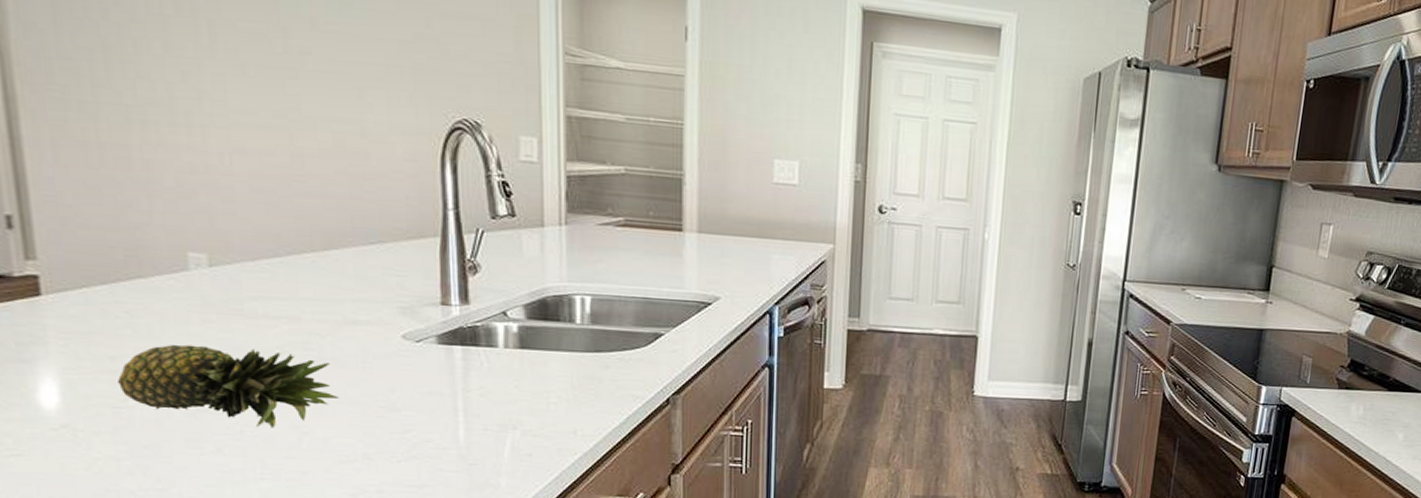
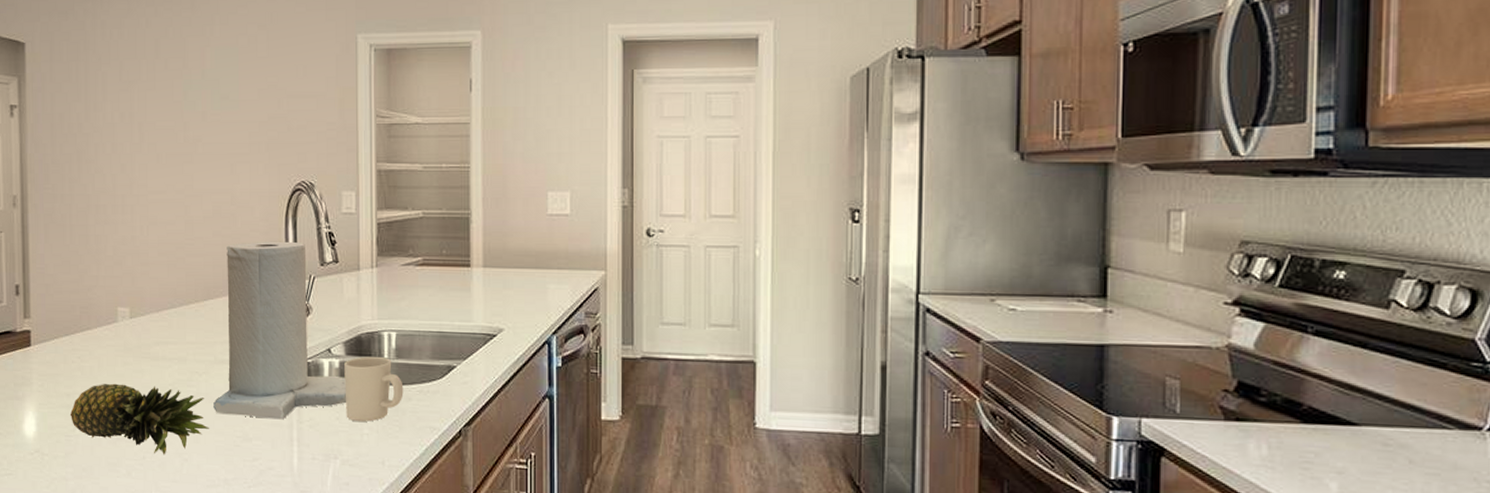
paper towel: none [344,185,529,388] -> present [213,241,347,420]
mug: none [525,321,600,391] -> present [344,356,404,422]

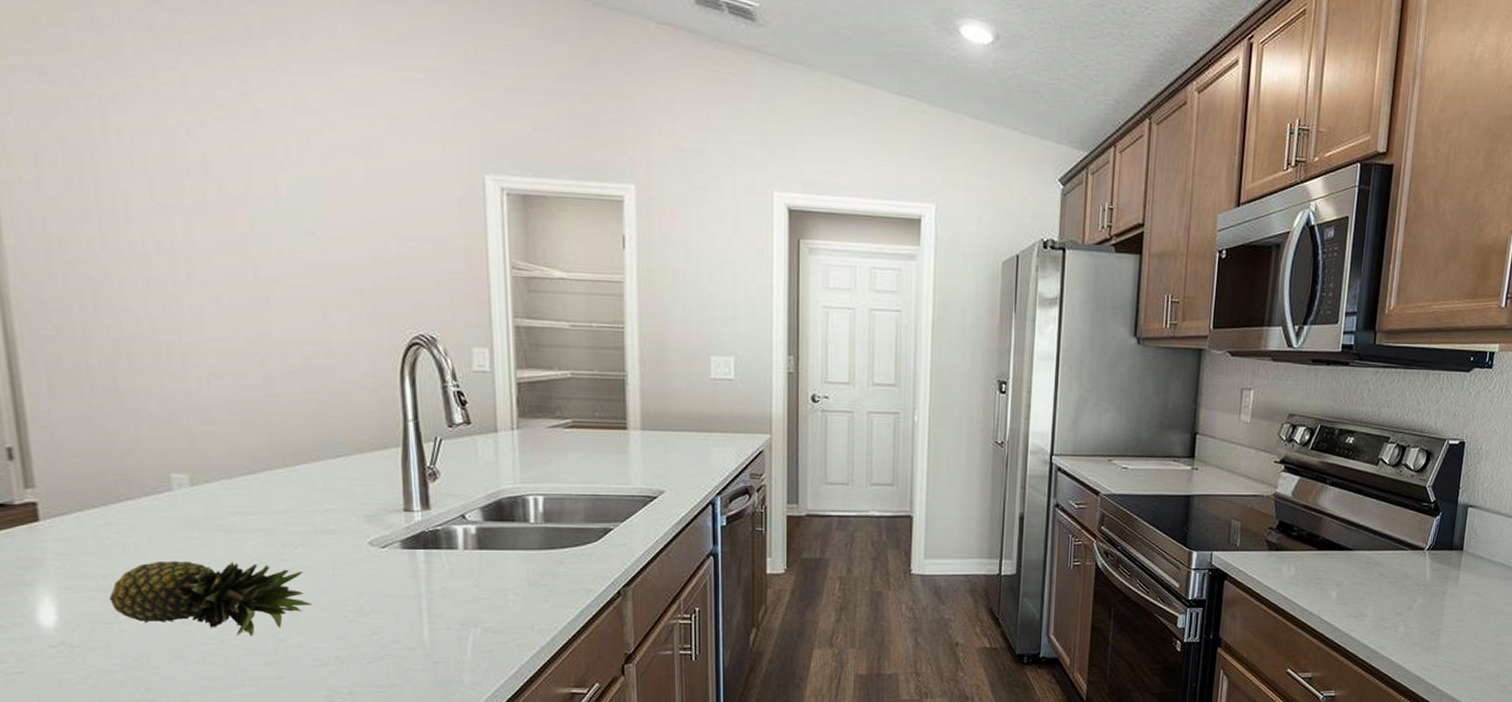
paper towel: present [213,241,347,420] -> none [316,399,487,591]
mug: present [344,356,404,422] -> none [482,521,554,589]

